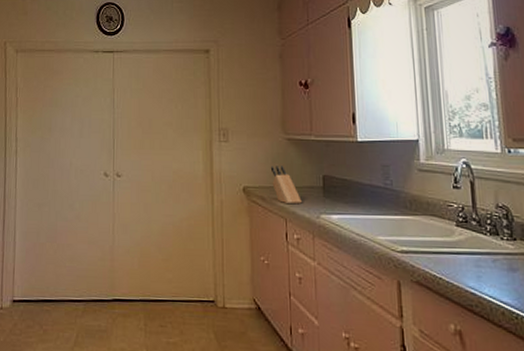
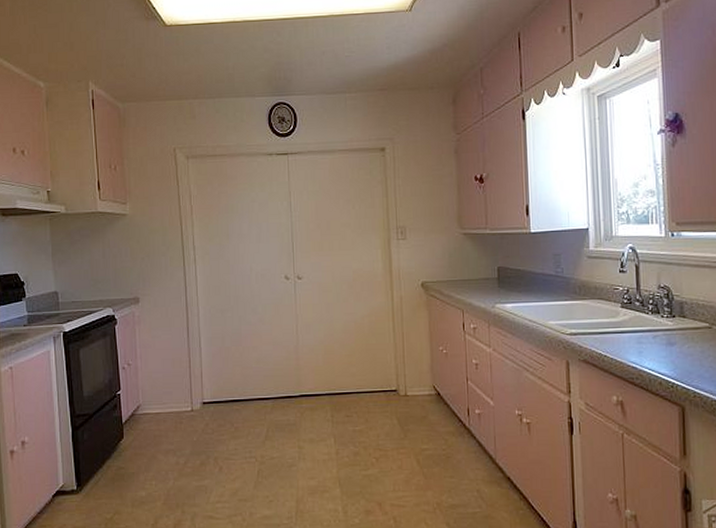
knife block: present [270,165,302,205] -> none [447,259,478,296]

